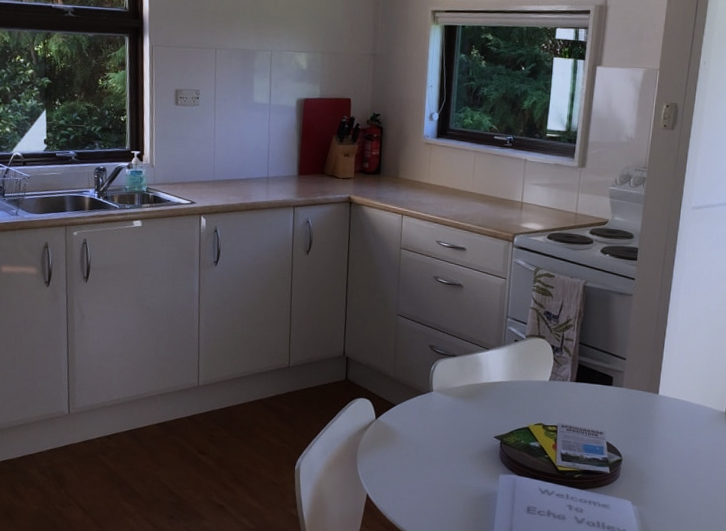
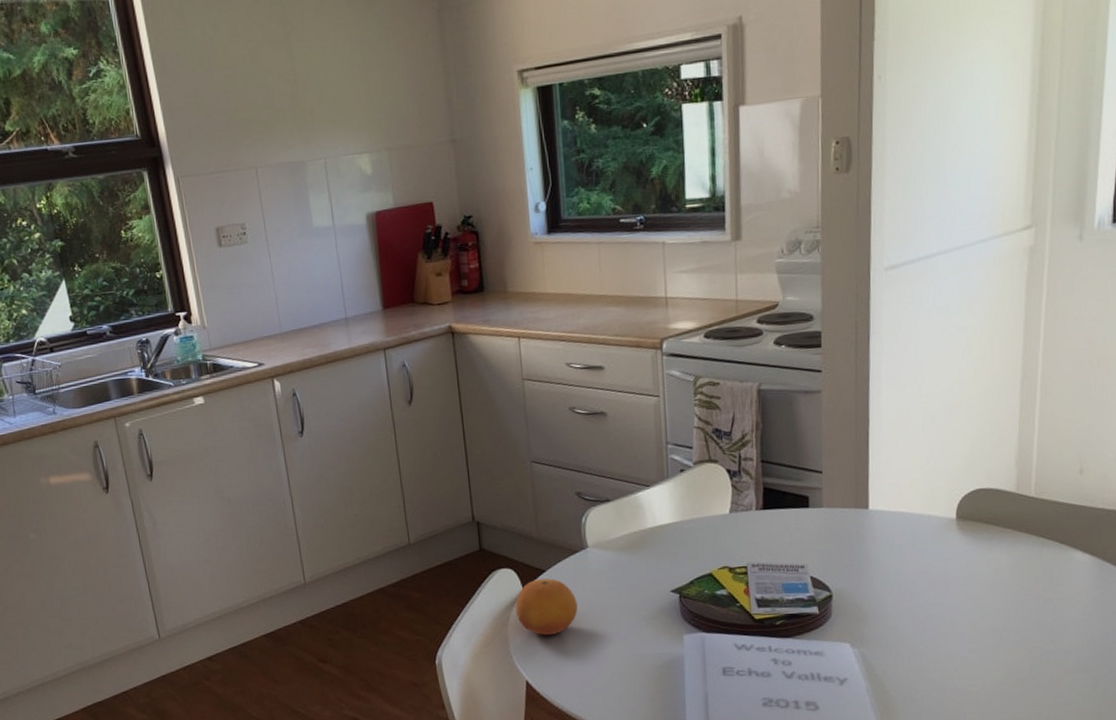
fruit: none [366,411,418,459] -> present [515,578,578,635]

